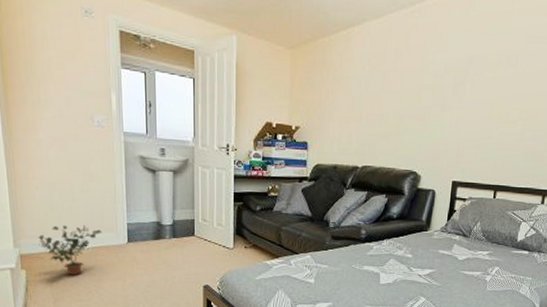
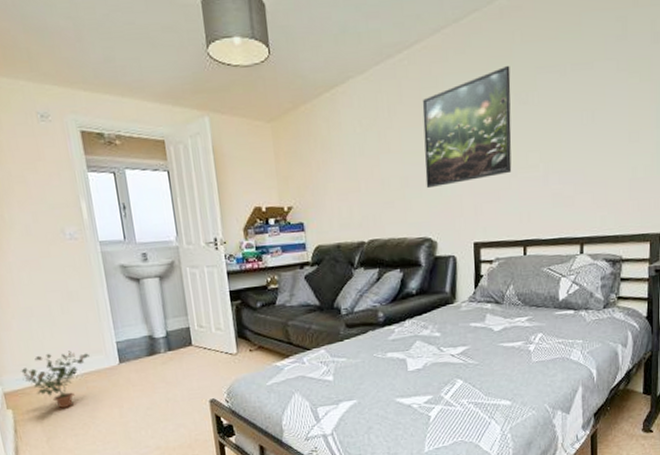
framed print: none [419,32,506,129] -> present [422,66,512,189]

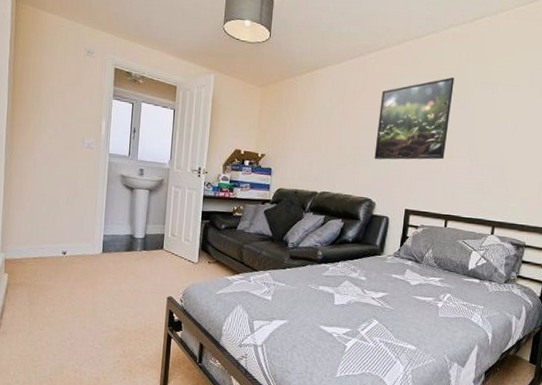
potted plant: present [21,350,90,409] -> none [23,233,80,282]

